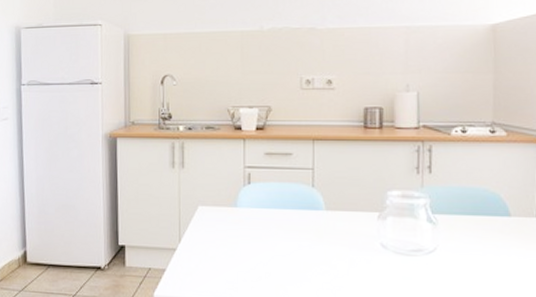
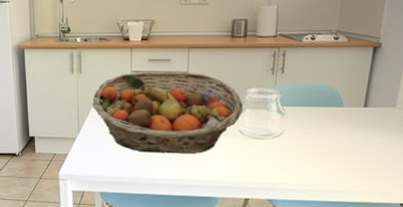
fruit basket: none [197,168,384,273] -> present [93,72,243,154]

